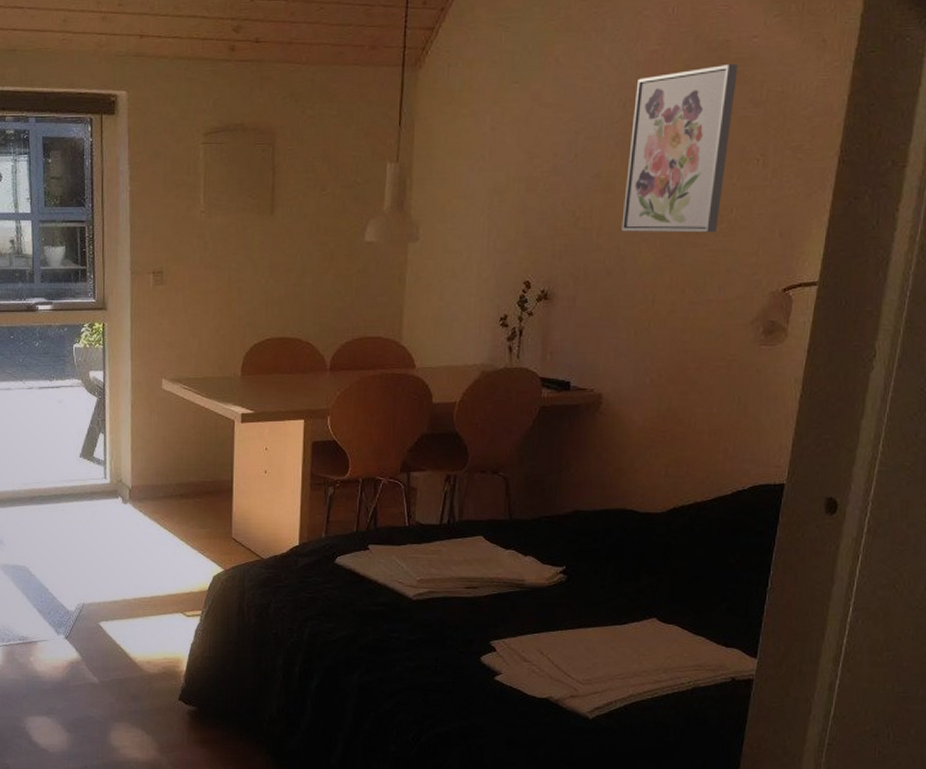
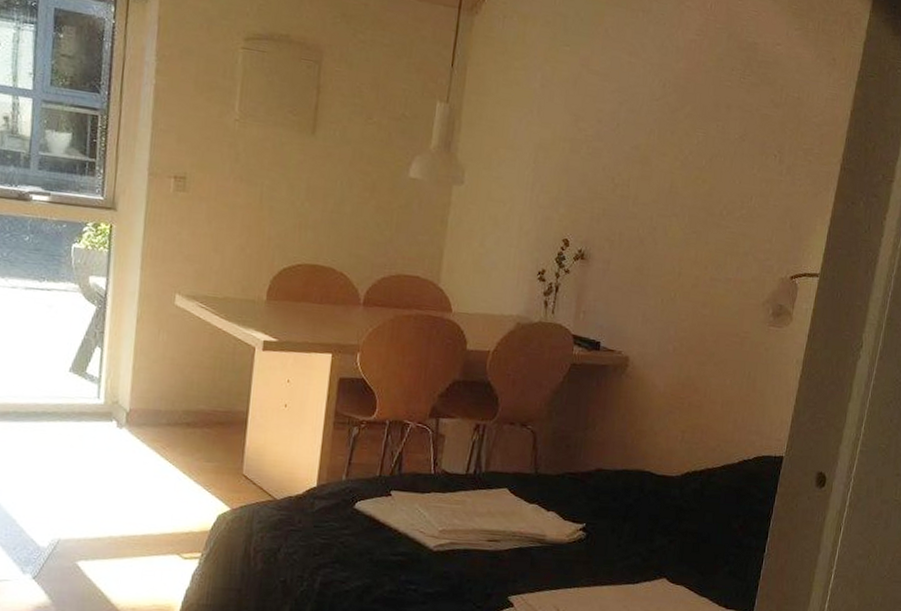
wall art: present [621,63,738,233] -> none [655,62,763,217]

